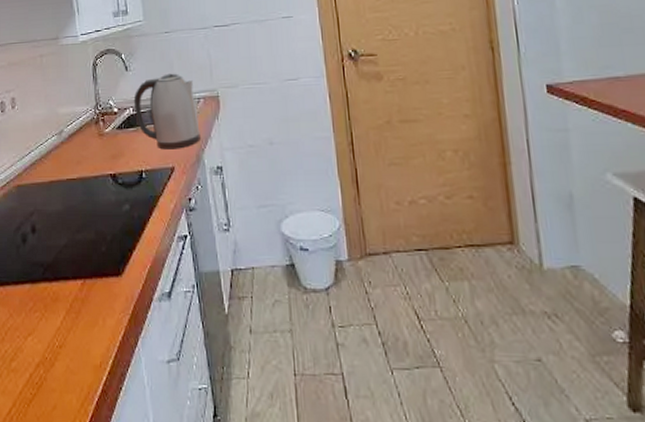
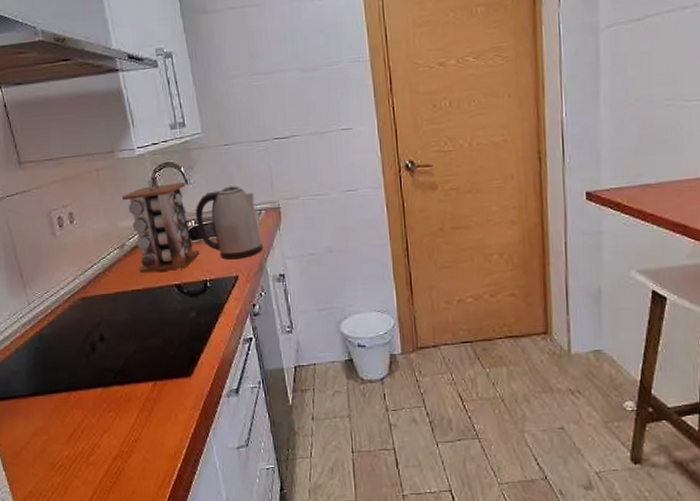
spice rack: none [62,62,137,162] -> present [121,175,200,274]

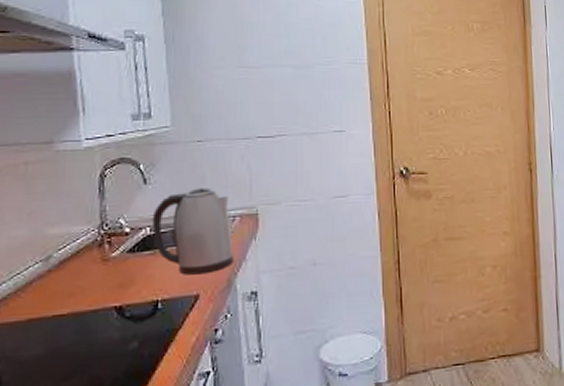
spice rack: present [121,175,200,274] -> none [55,172,153,294]

